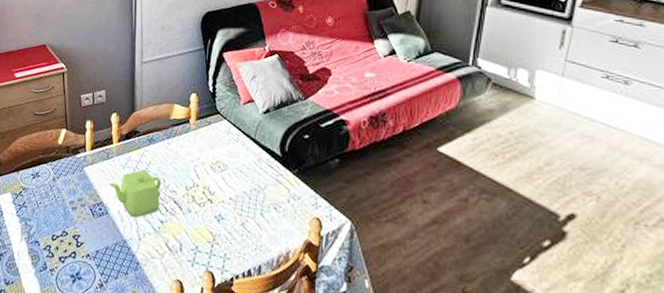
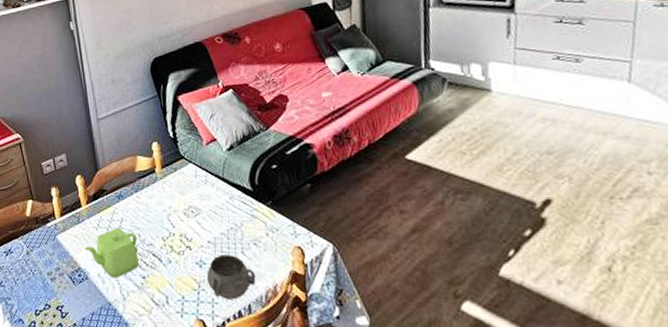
decorative bowl: none [222,212,271,259] -> present [206,255,256,300]

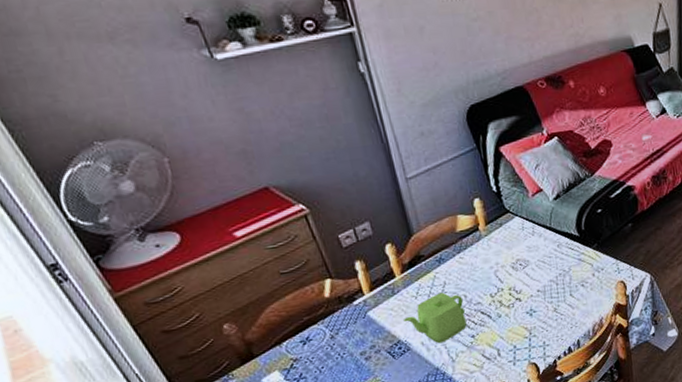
decorative bowl: present [206,255,256,300] -> none [537,298,584,340]

